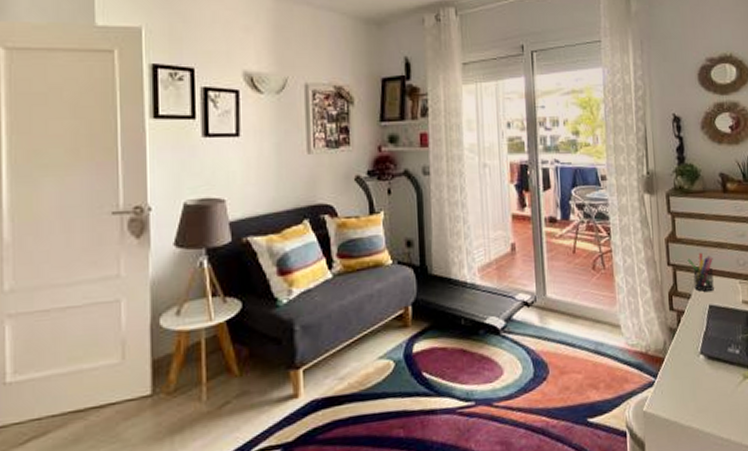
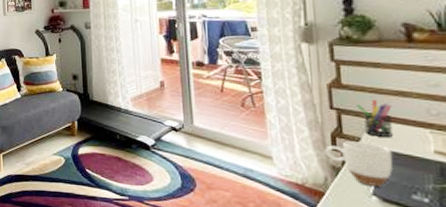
mug: none [664,298,715,344] -> present [325,141,393,186]

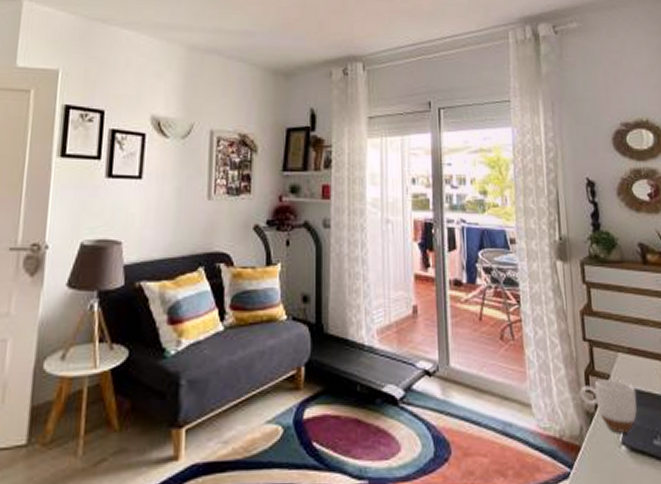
pen holder: present [356,99,393,137] -> none [605,328,636,372]

